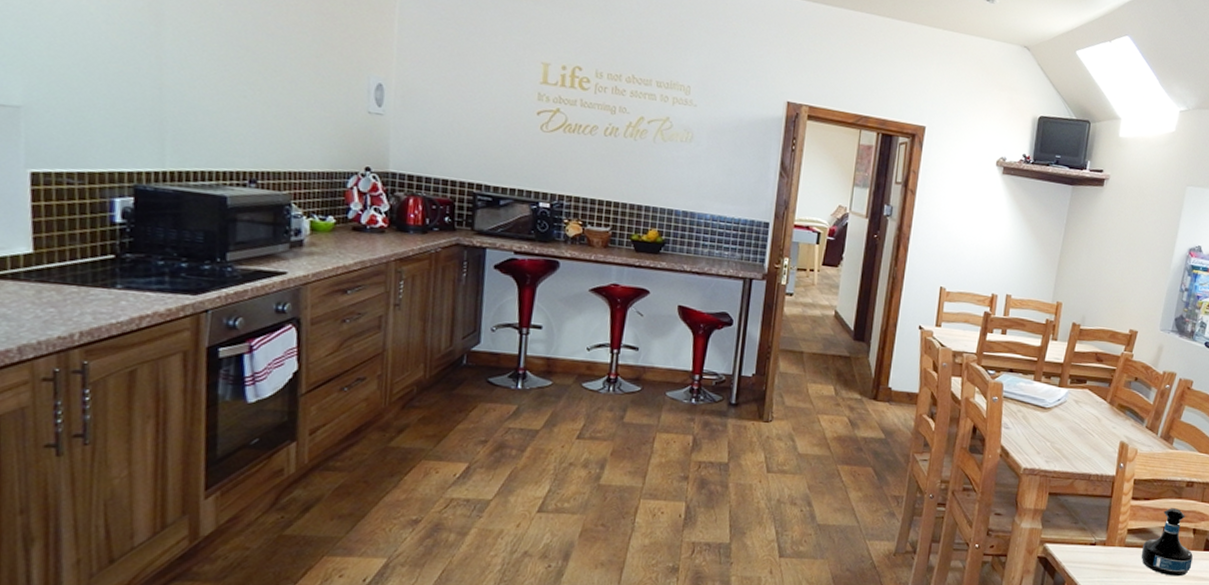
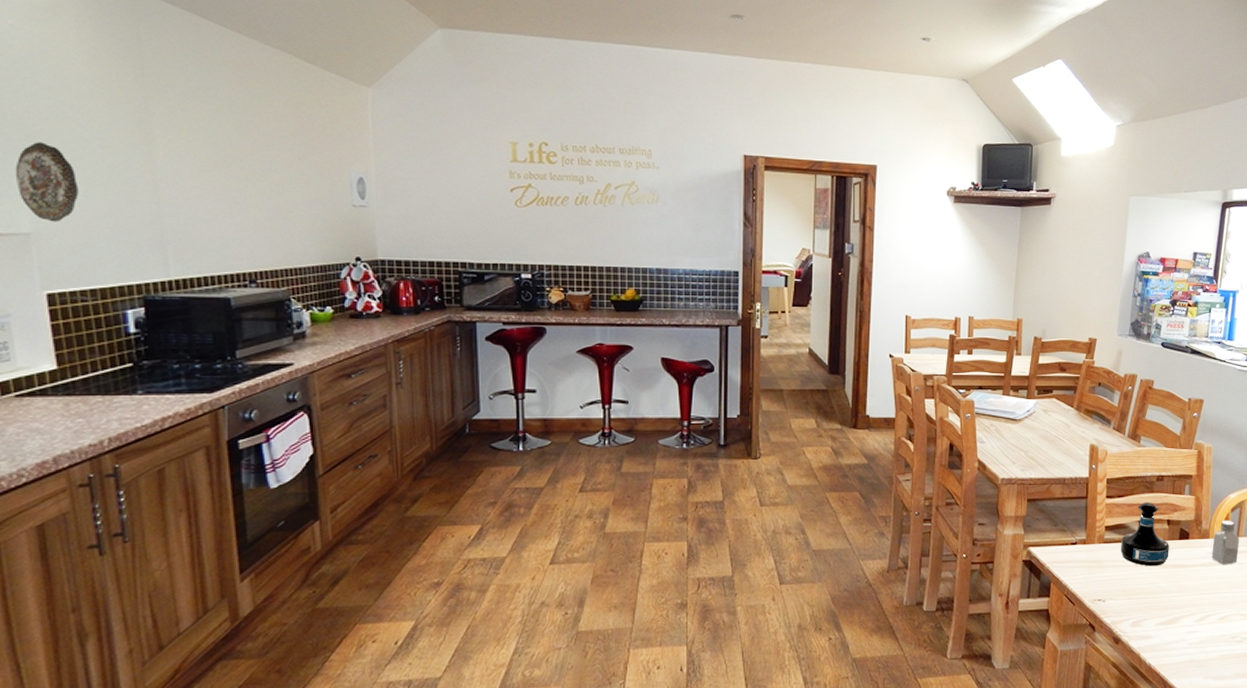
decorative plate: none [11,10,78,98] -> present [15,142,79,222]

